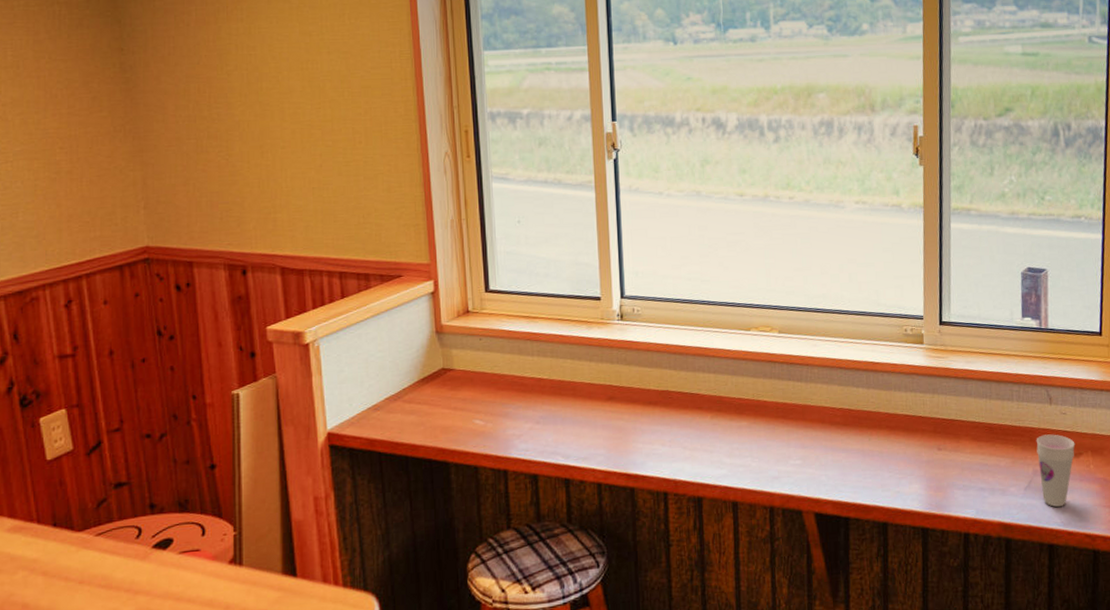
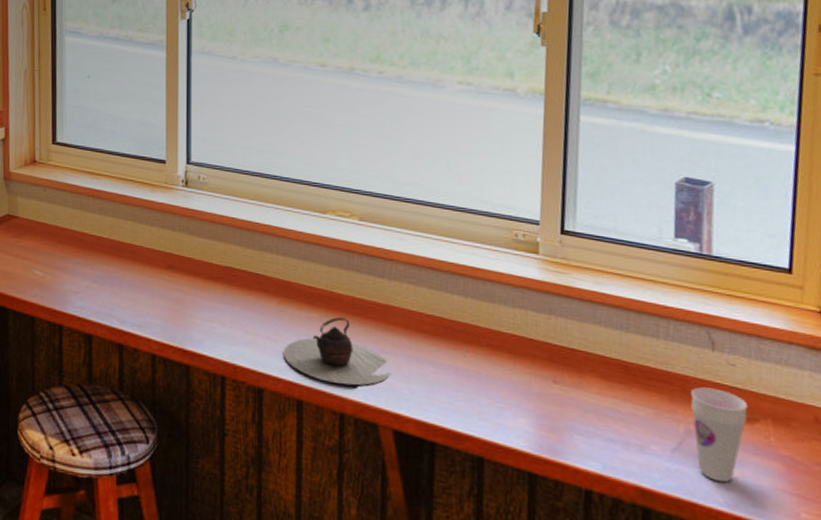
teapot: none [719,422,810,481] -> present [284,317,390,386]

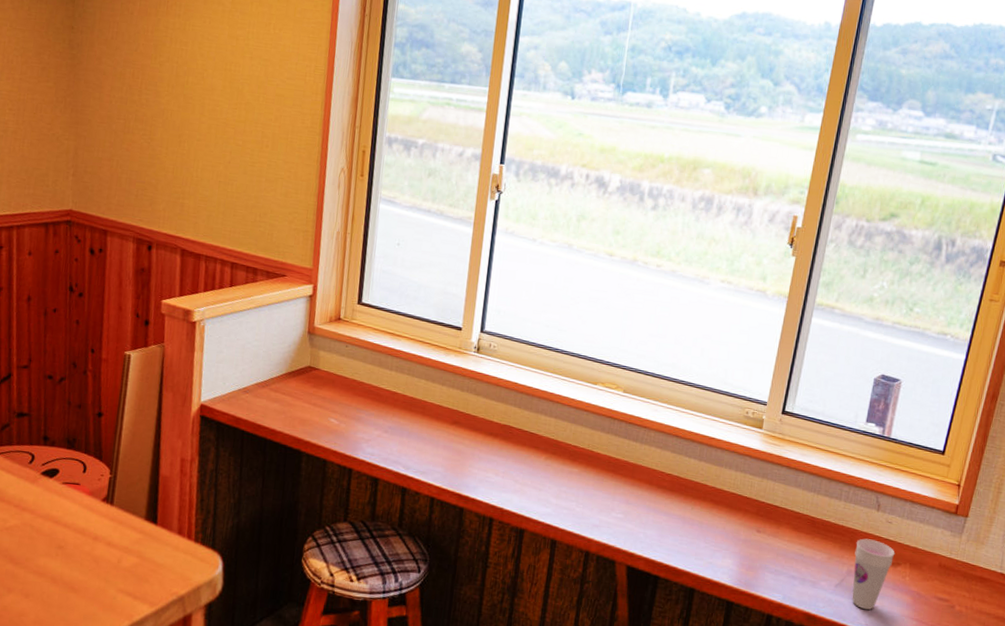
teapot: present [284,317,390,386] -> none [545,472,631,529]

